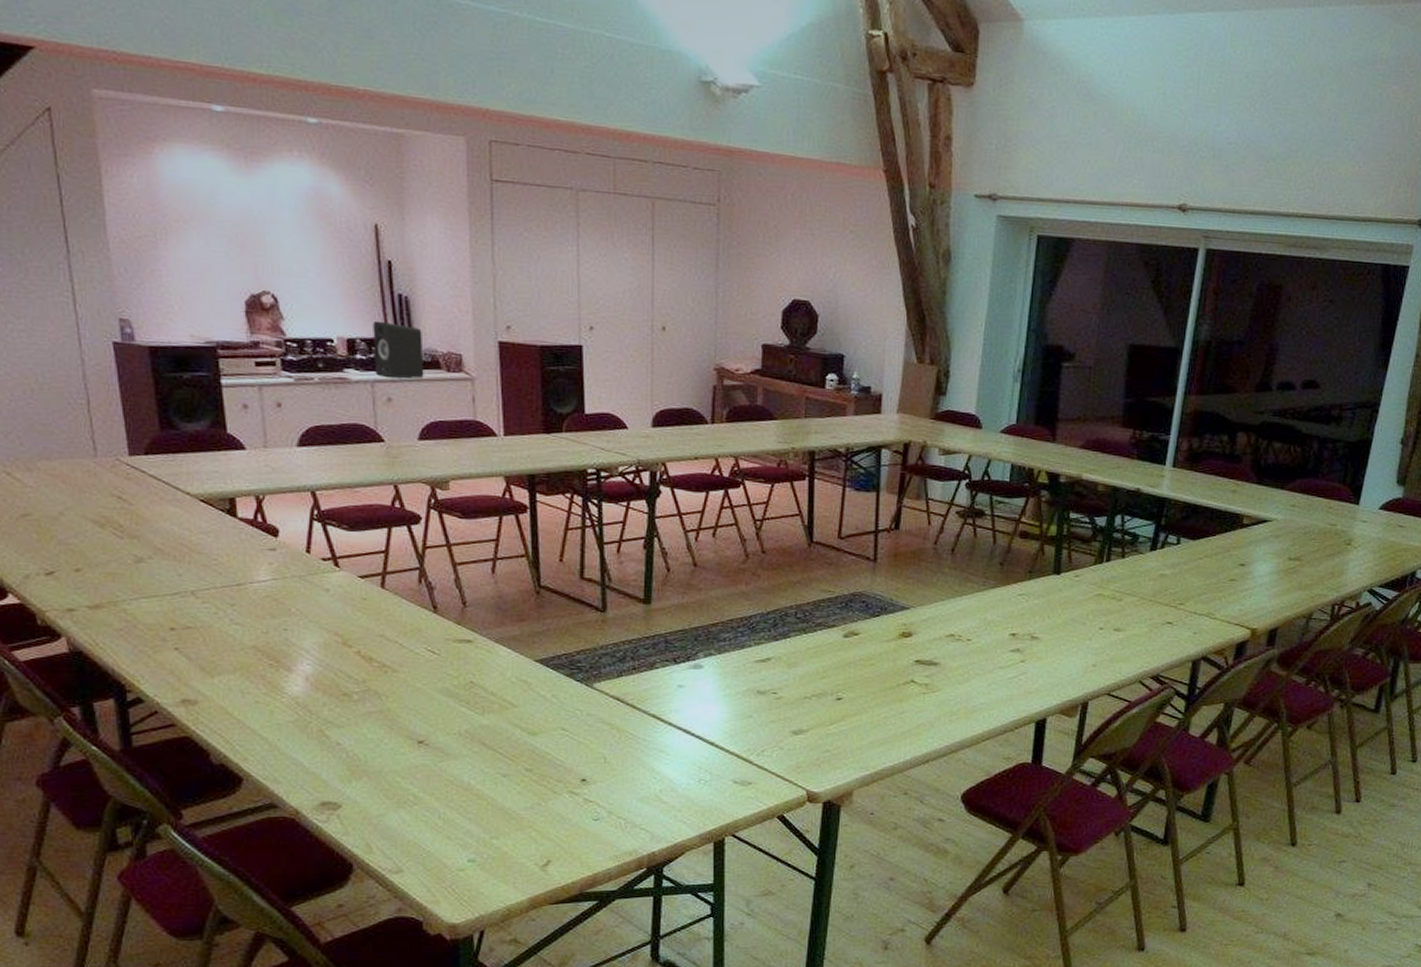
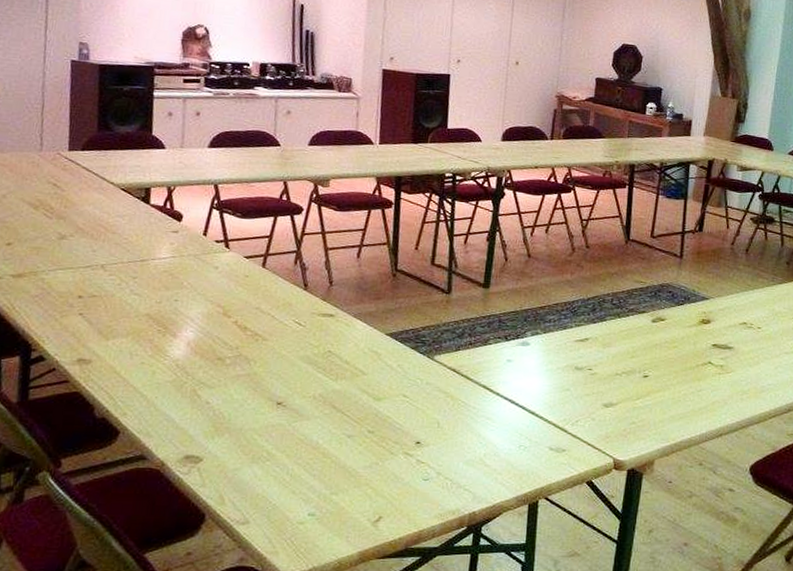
speaker: present [373,320,424,379] -> none [280,50,322,97]

